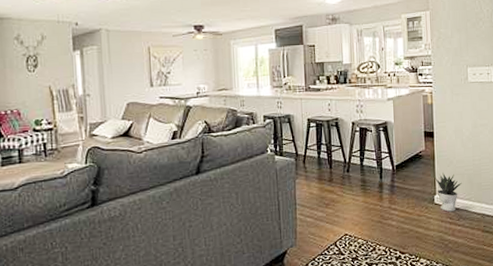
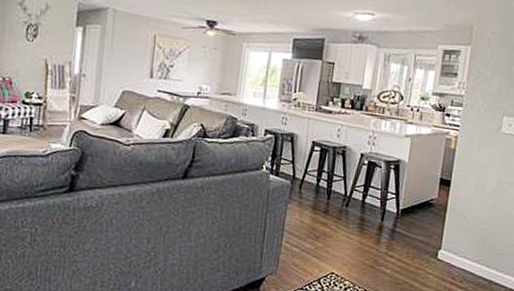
potted plant: present [434,172,462,212] -> none [442,226,473,271]

